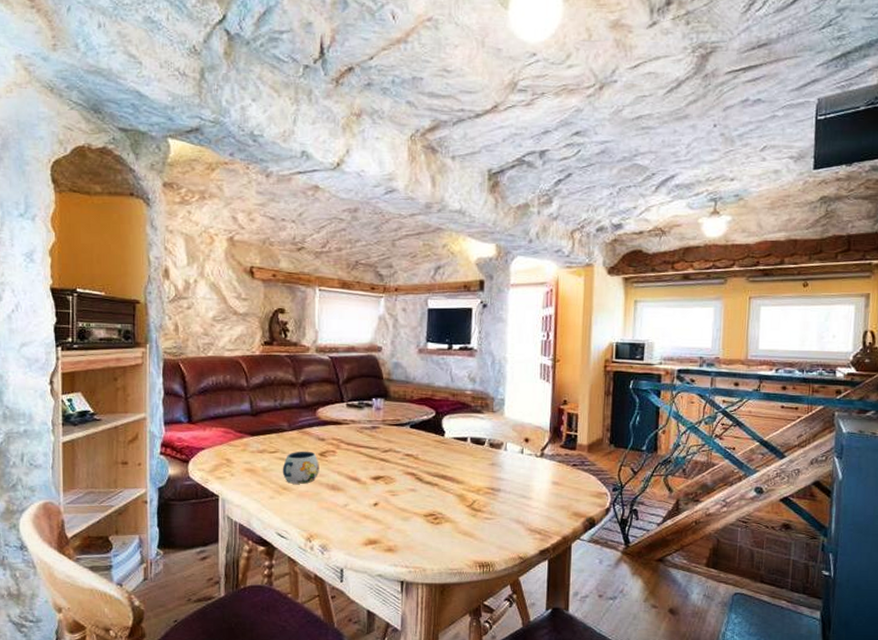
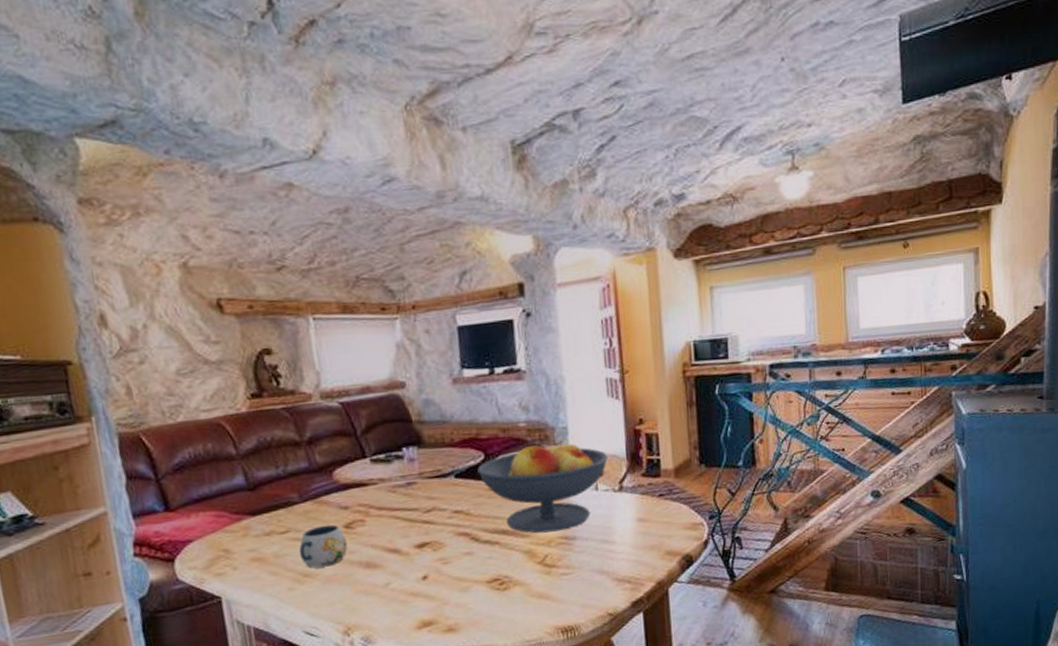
fruit bowl: none [429,409,535,482] -> present [477,440,609,533]

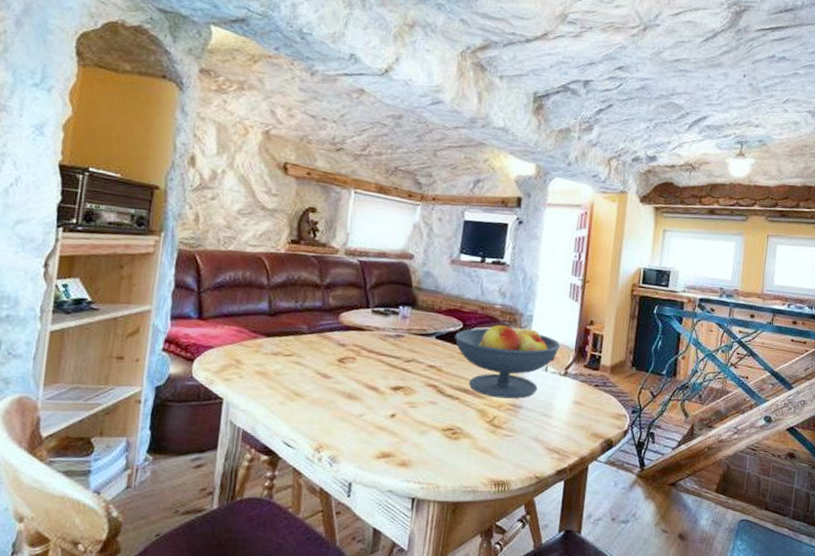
mug: present [298,524,348,569] -> none [296,356,337,391]

